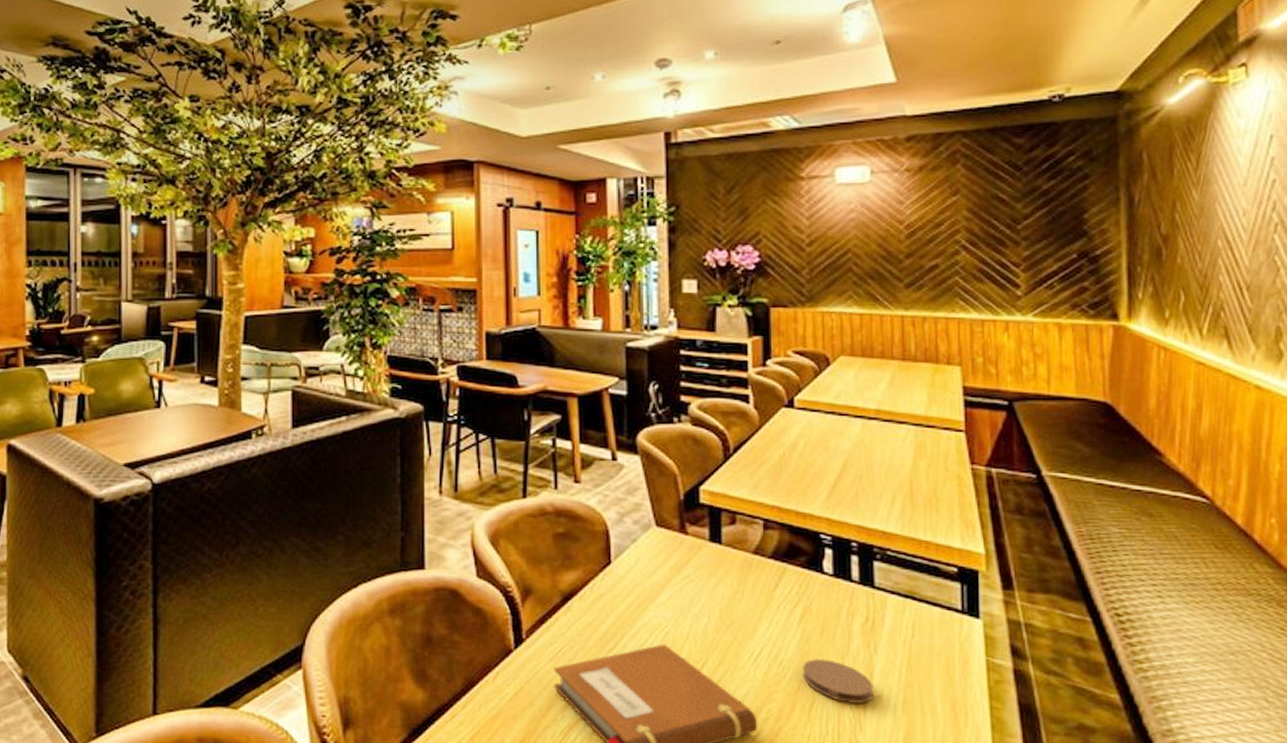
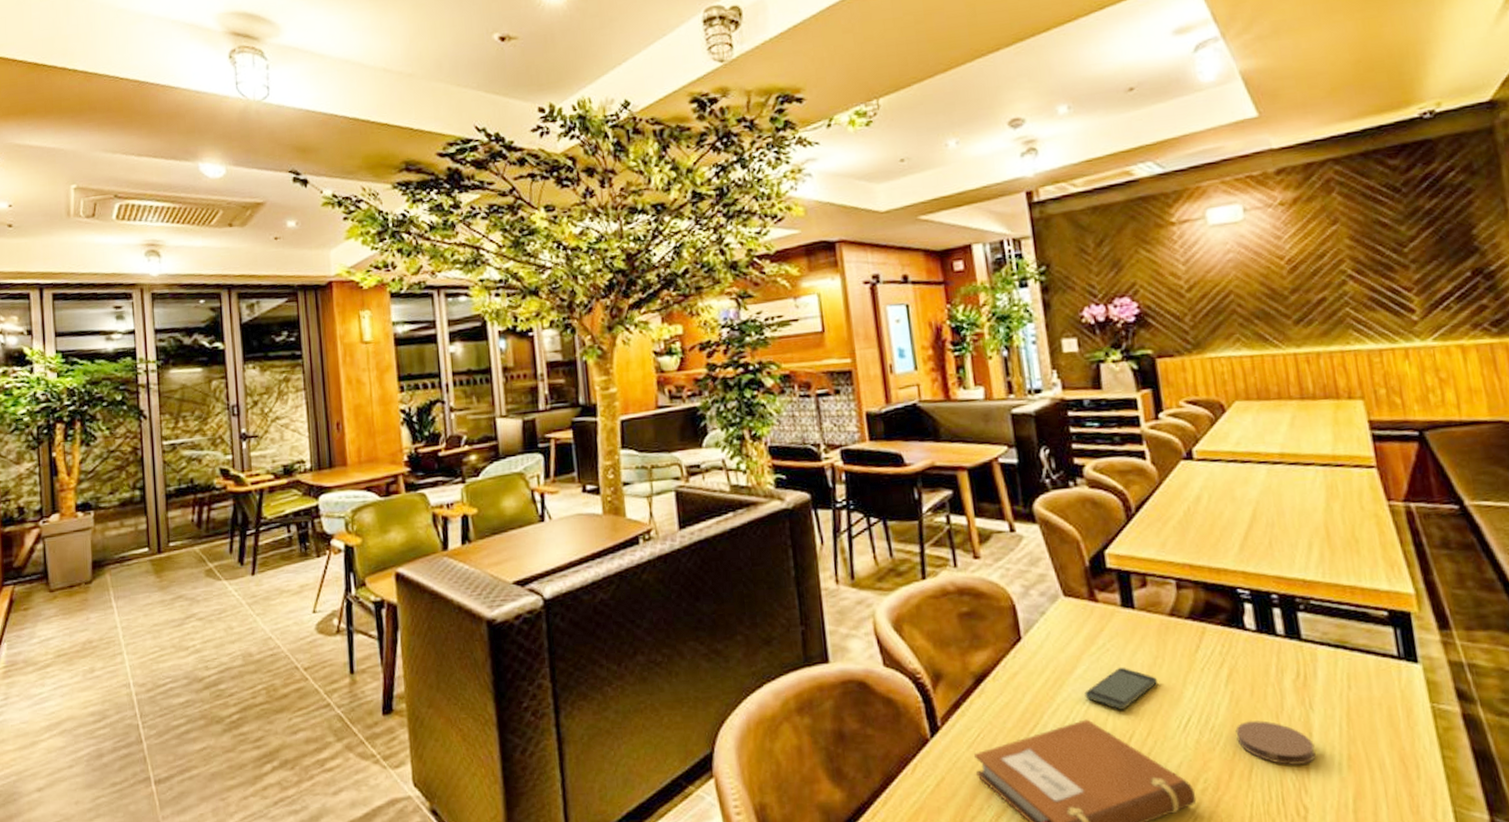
smartphone: none [665,597,736,638] -> present [1084,667,1158,710]

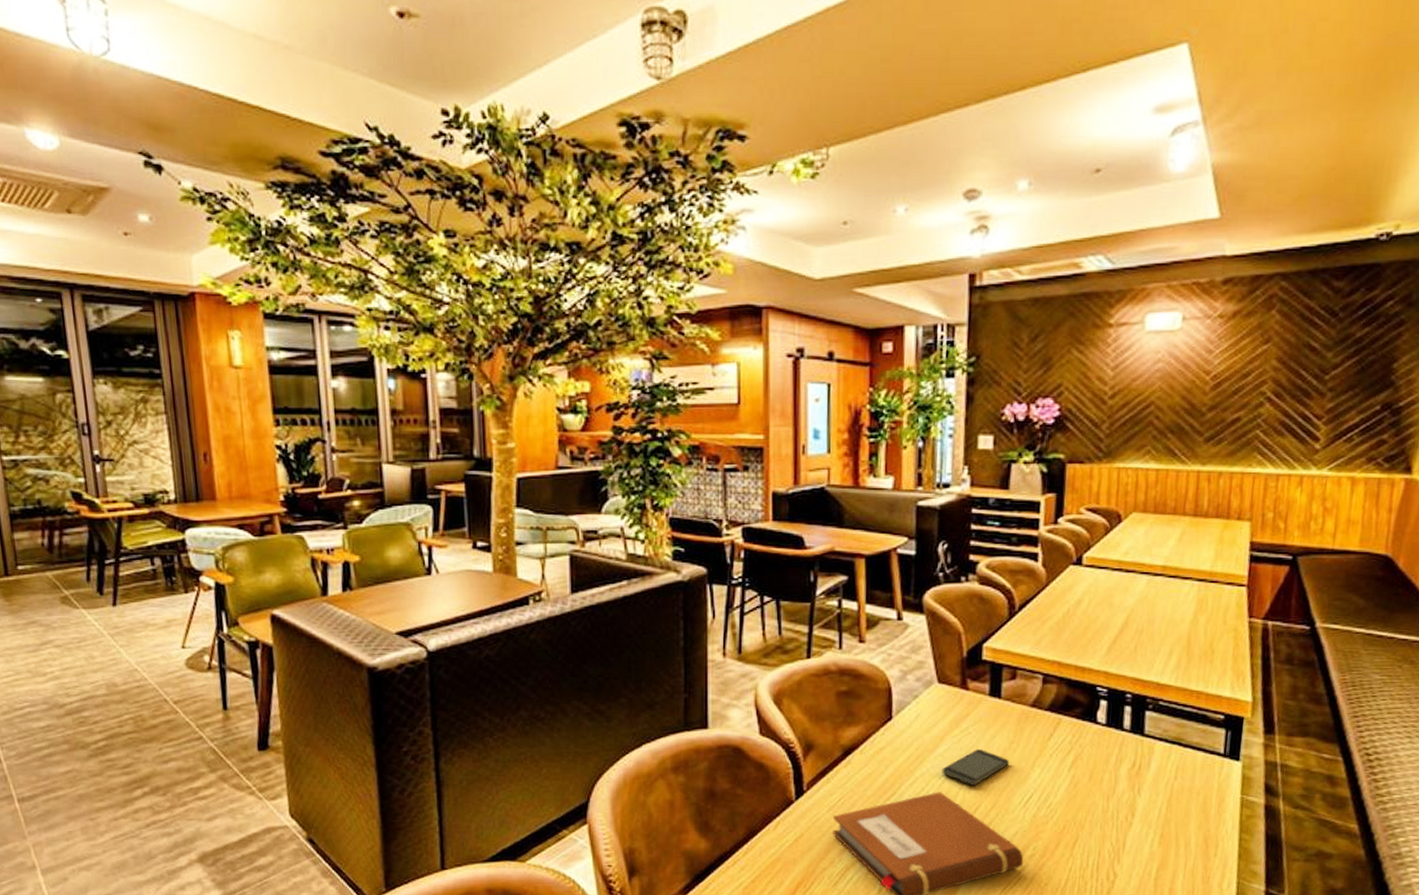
coaster: present [1235,720,1316,765] -> none [1069,800,1134,839]

